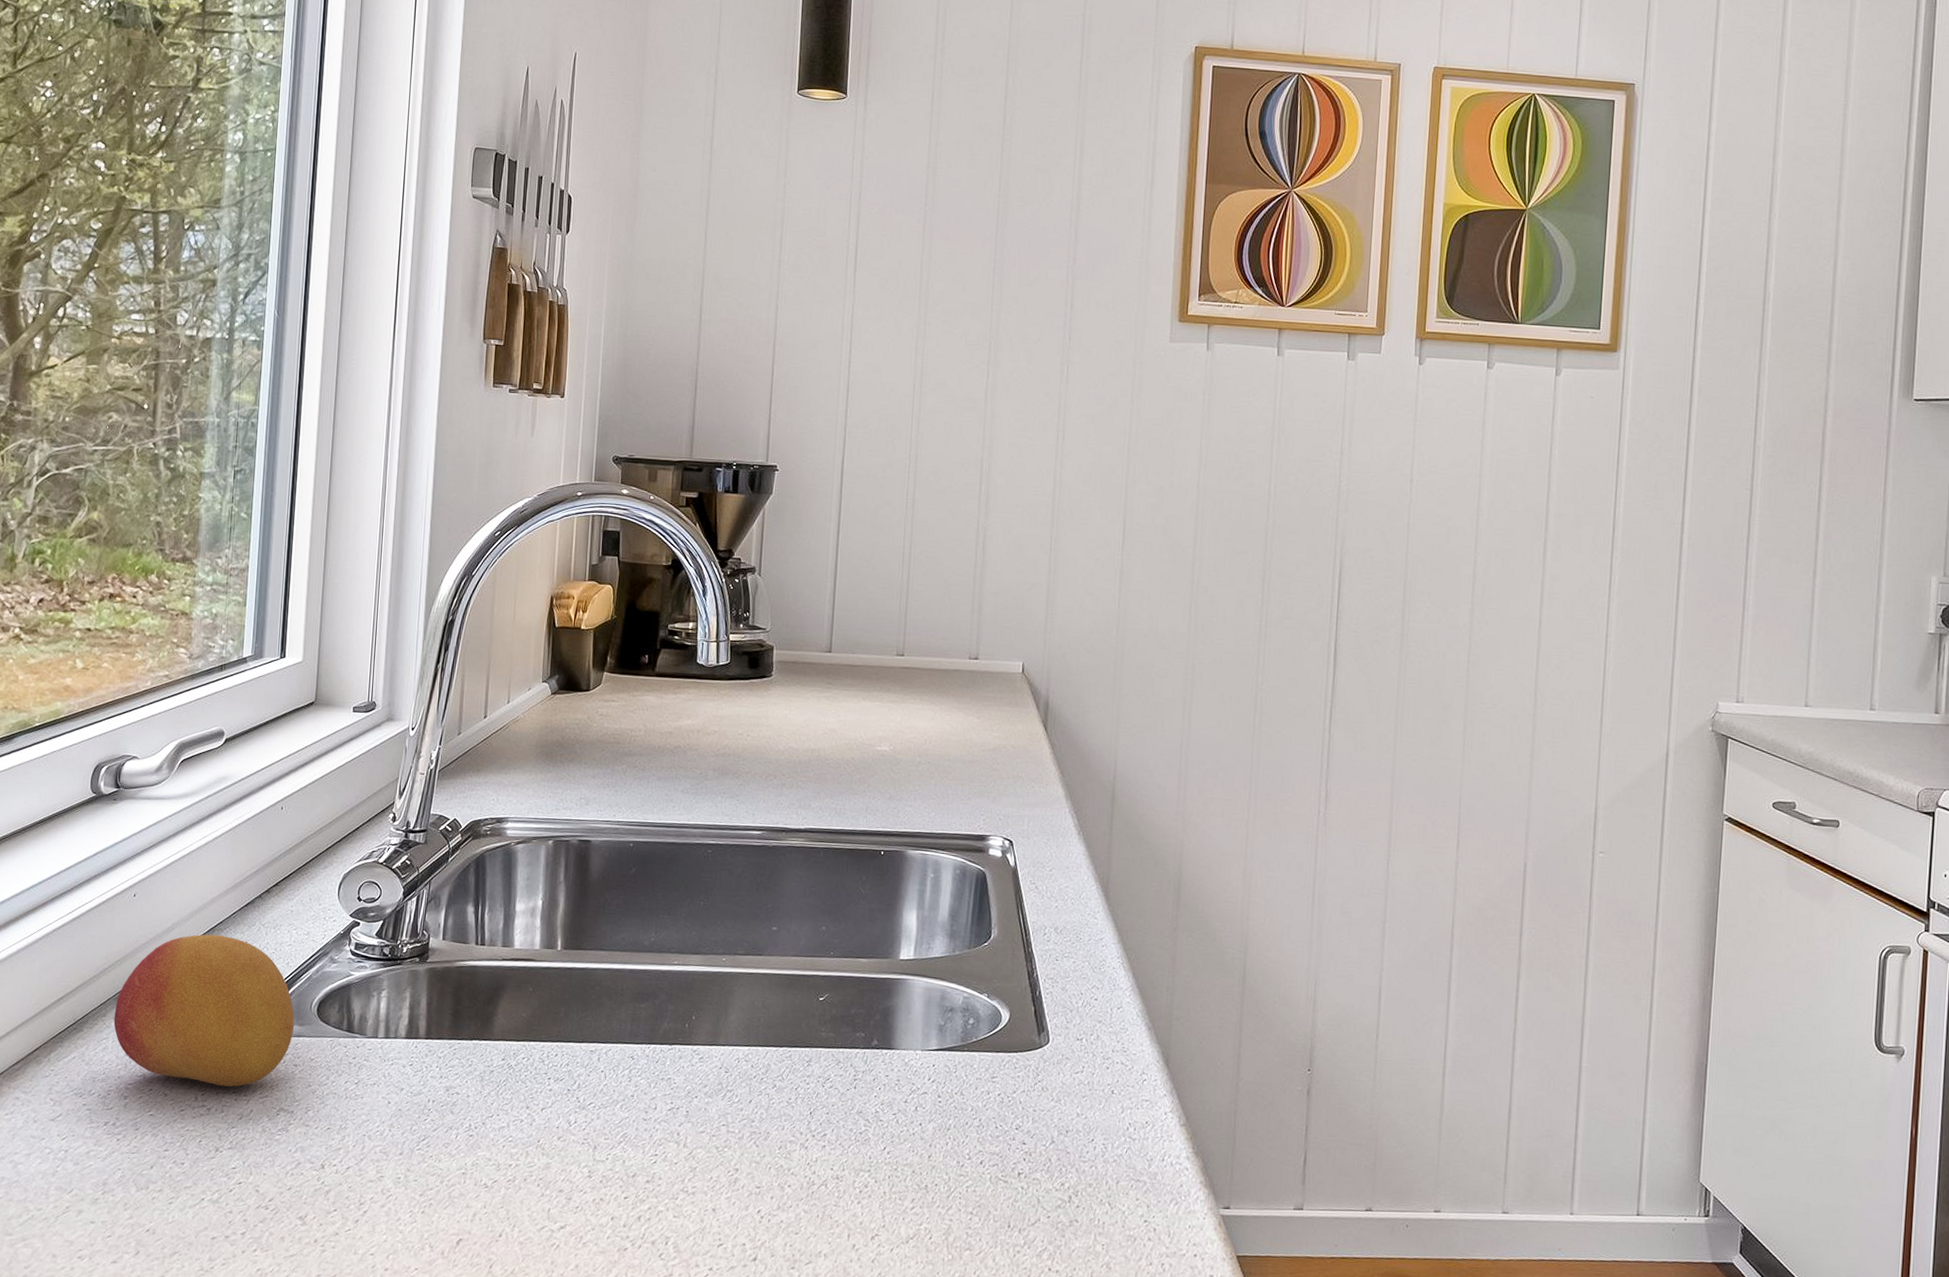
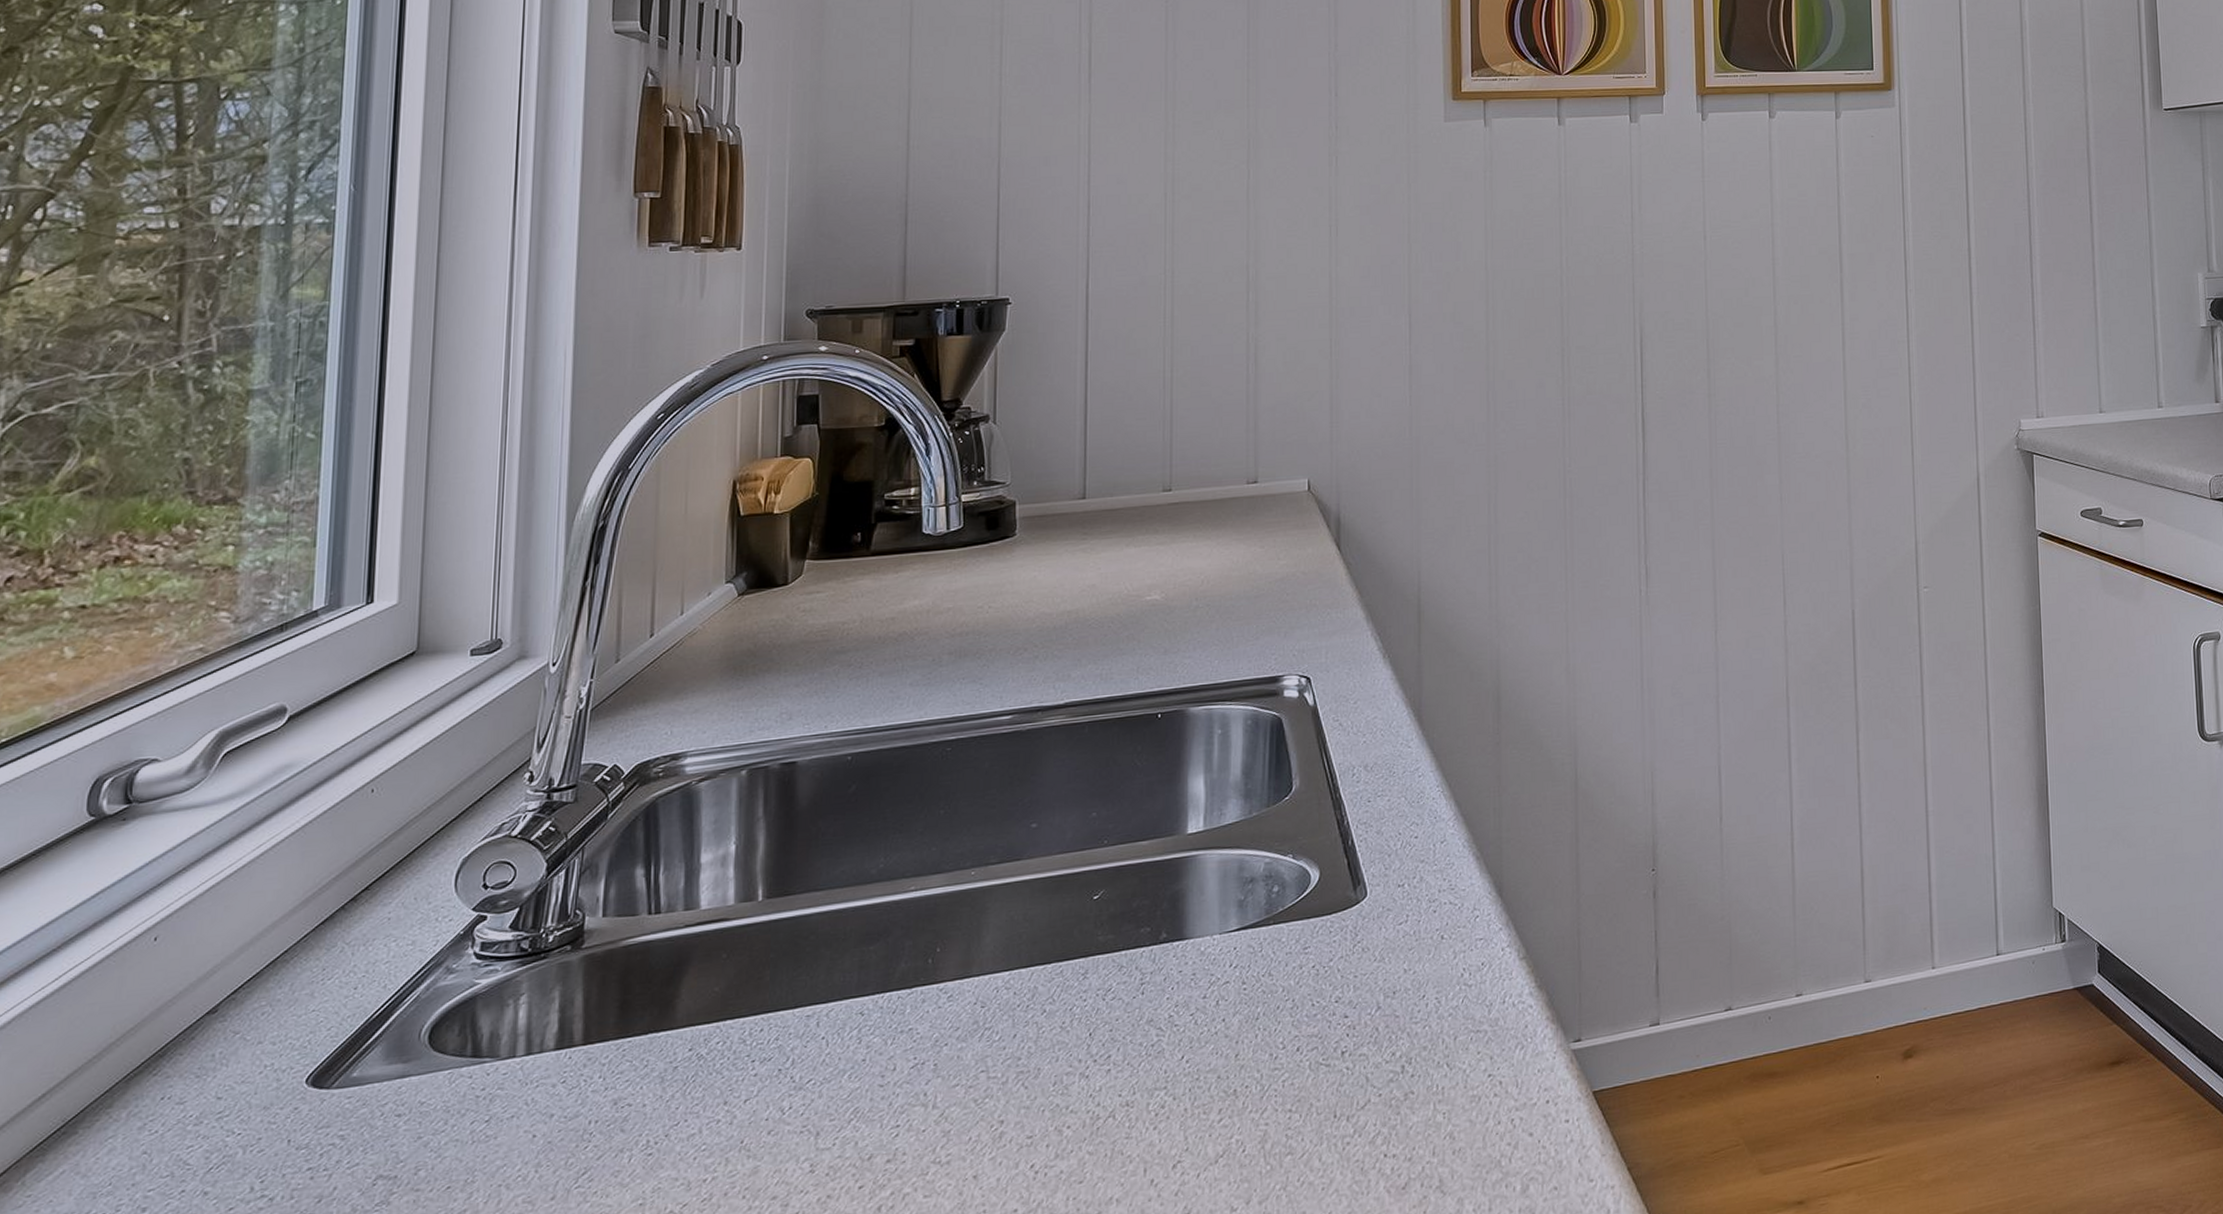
fruit: present [114,934,295,1087] -> none [124,967,397,1169]

